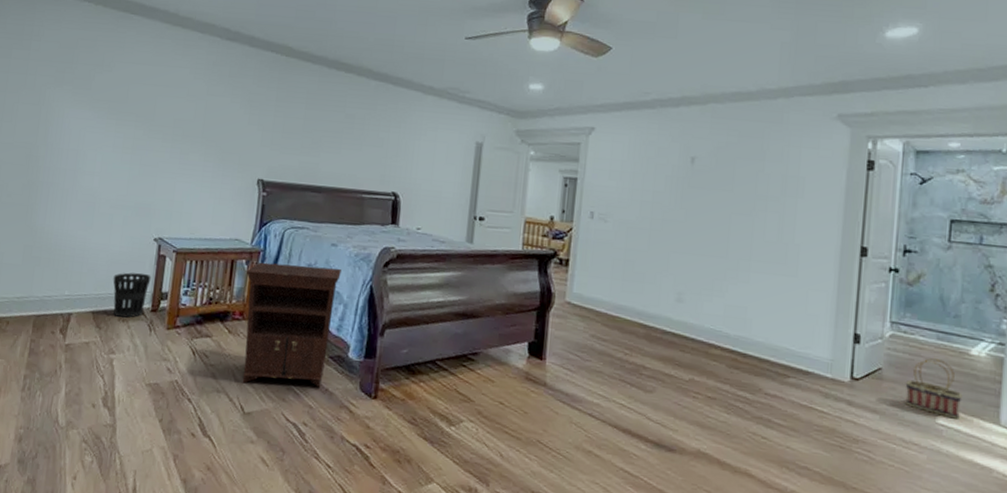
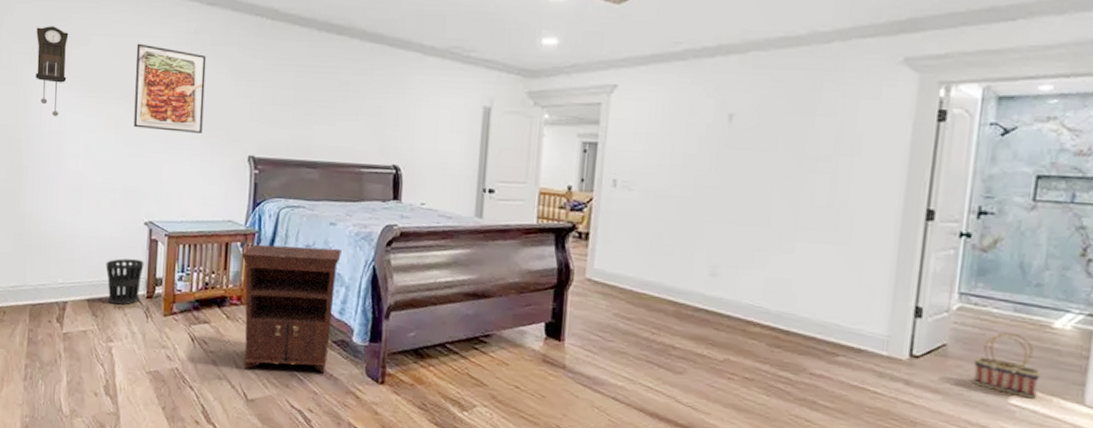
pendulum clock: none [58,52,94,136] -> present [35,26,69,116]
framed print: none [150,71,223,157] -> present [134,43,207,133]

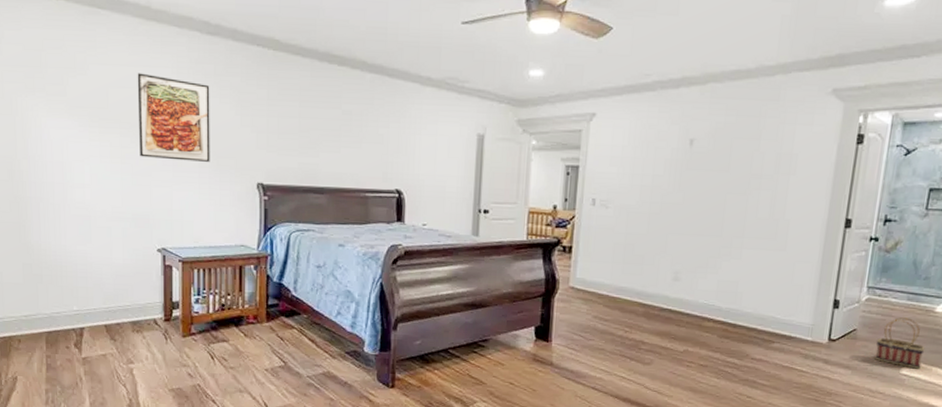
pendulum clock: present [35,26,69,116] -> none [28,54,66,146]
wastebasket: present [105,258,144,305] -> none [121,284,160,329]
nightstand: present [241,244,341,374] -> none [255,266,351,382]

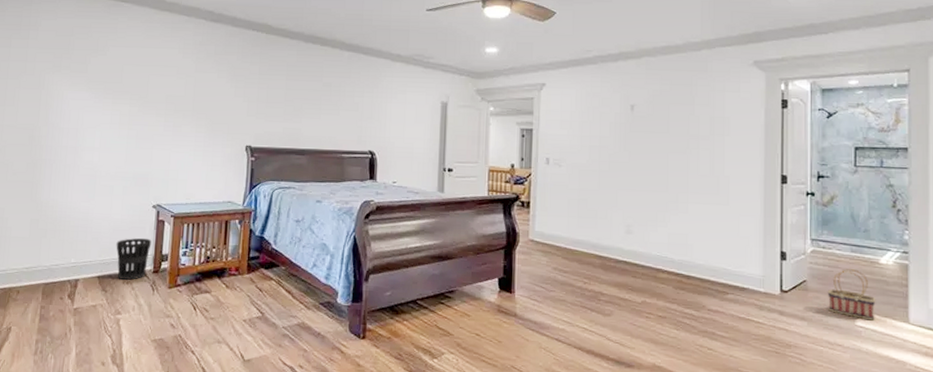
wastebasket: none [121,284,160,329] -> present [116,237,152,280]
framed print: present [137,73,210,162] -> none [145,53,210,128]

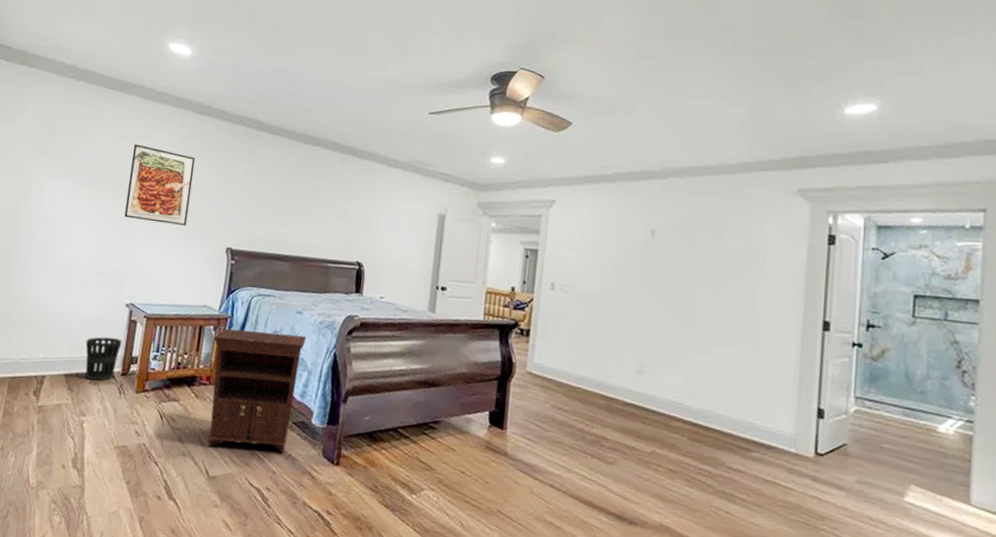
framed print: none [145,53,210,128] -> present [124,144,196,226]
nightstand: none [239,221,327,333] -> present [208,328,306,454]
basket: present [827,269,876,321] -> none [871,434,931,498]

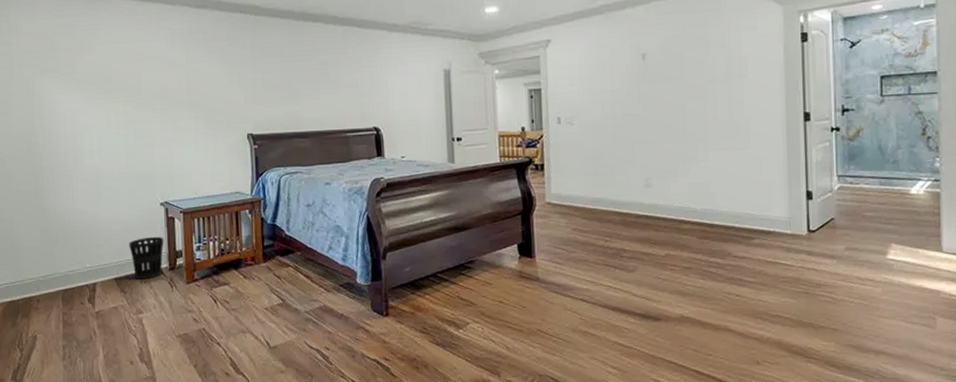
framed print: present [124,144,196,226] -> none [137,47,204,121]
nightstand: present [208,328,306,454] -> none [250,204,338,321]

